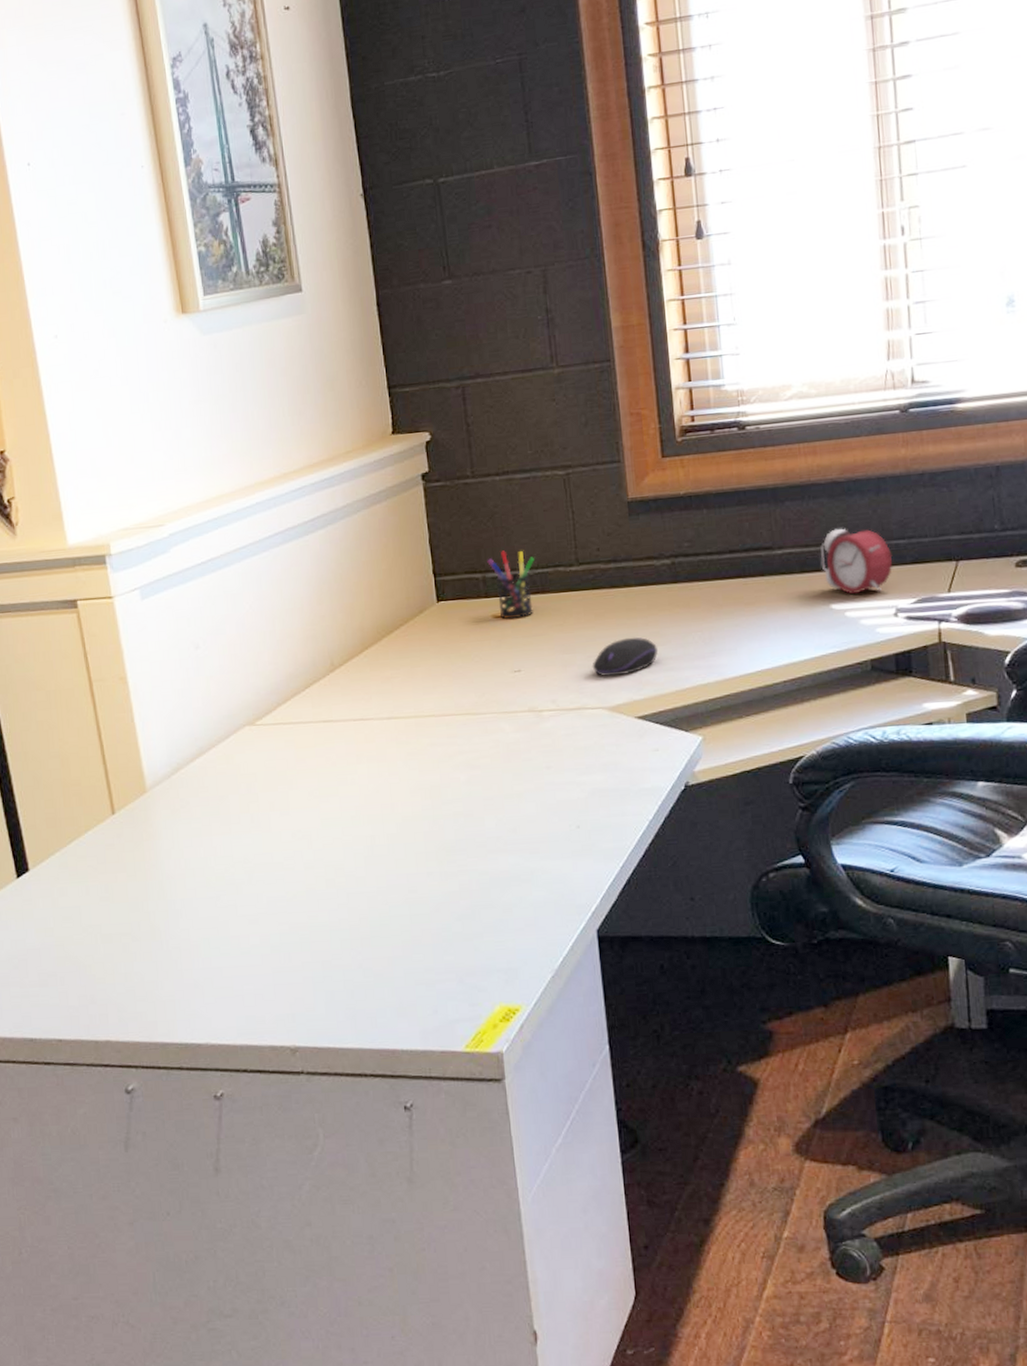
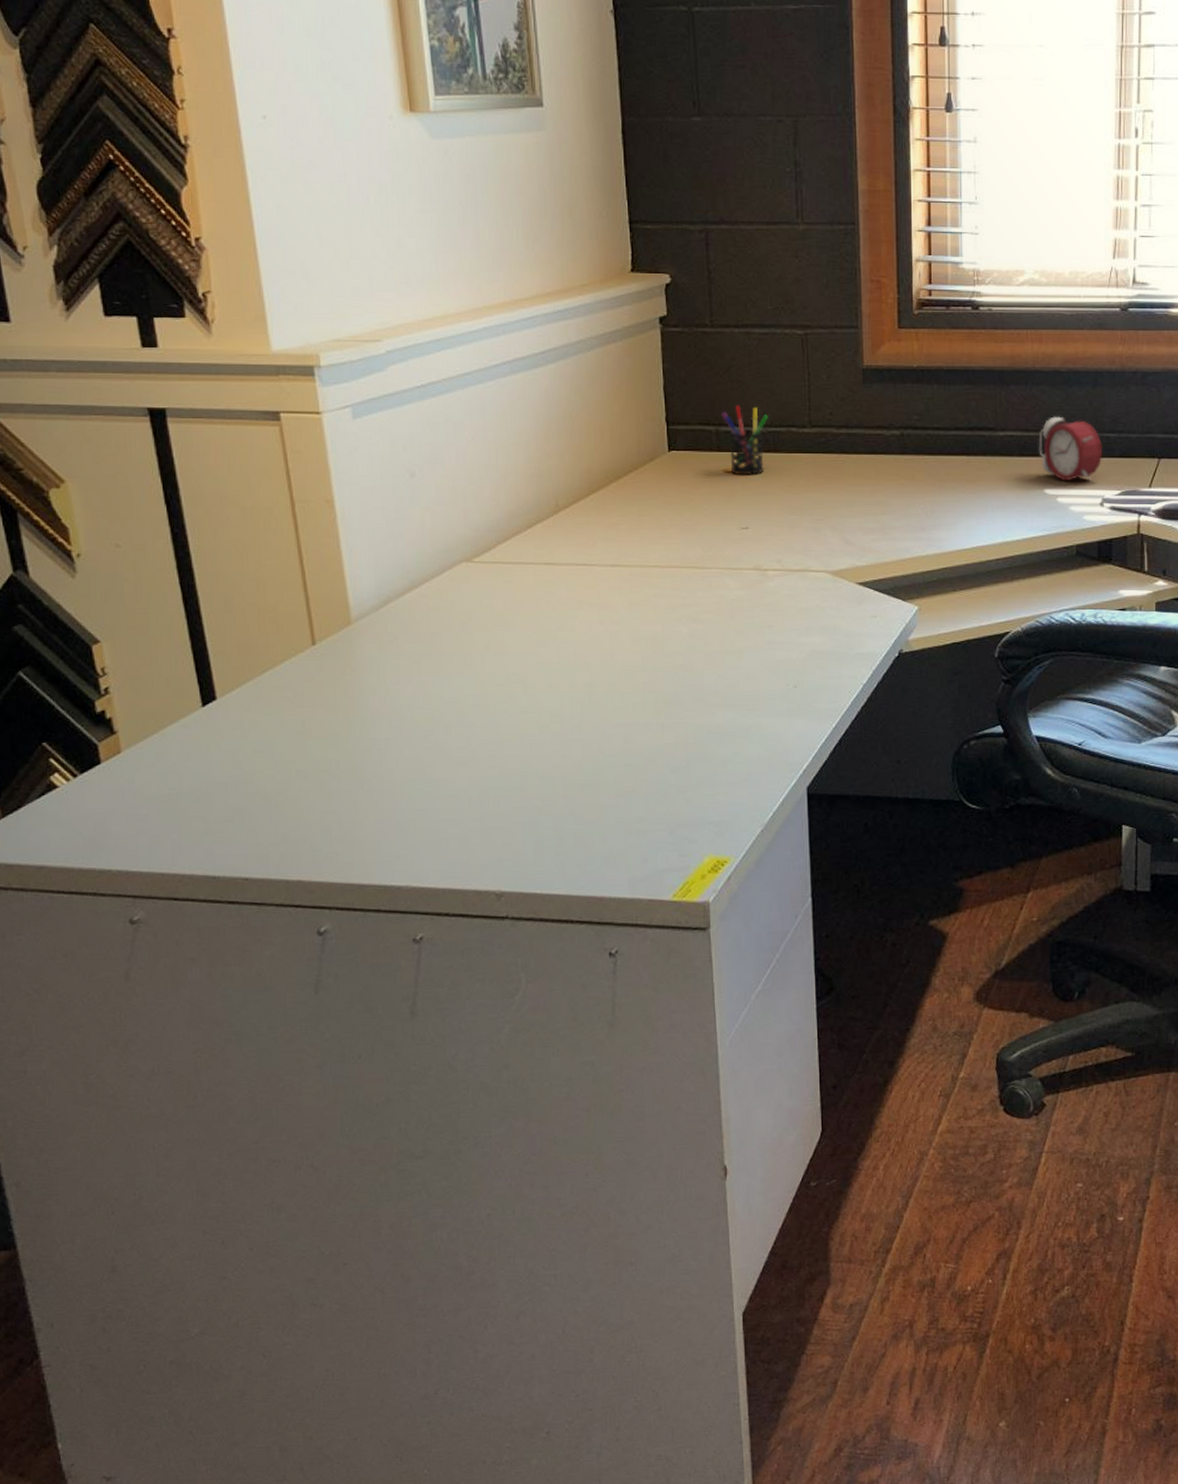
computer mouse: present [592,637,658,677] -> none [818,504,882,541]

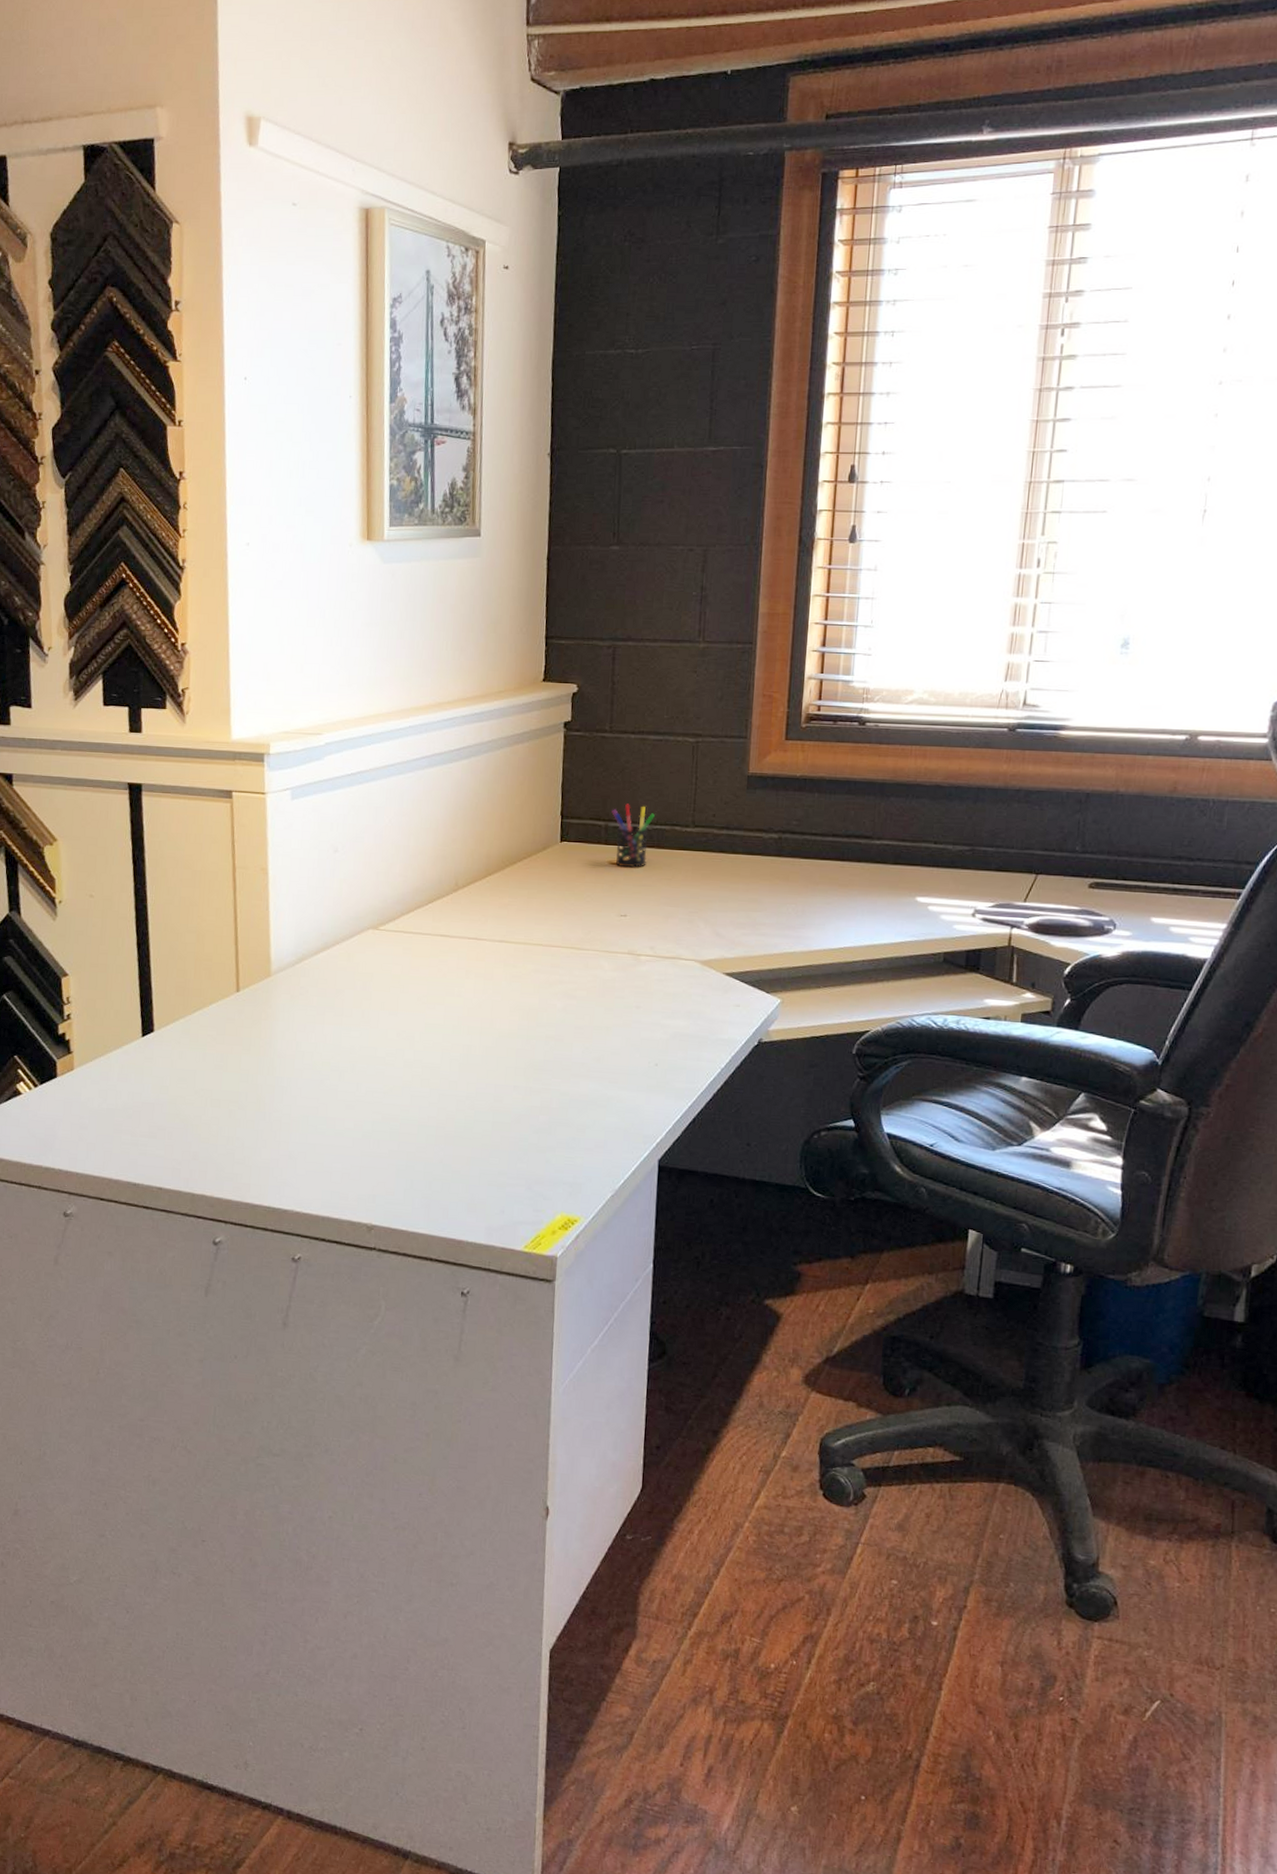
alarm clock: present [1038,416,1103,480] -> none [913,828,980,891]

